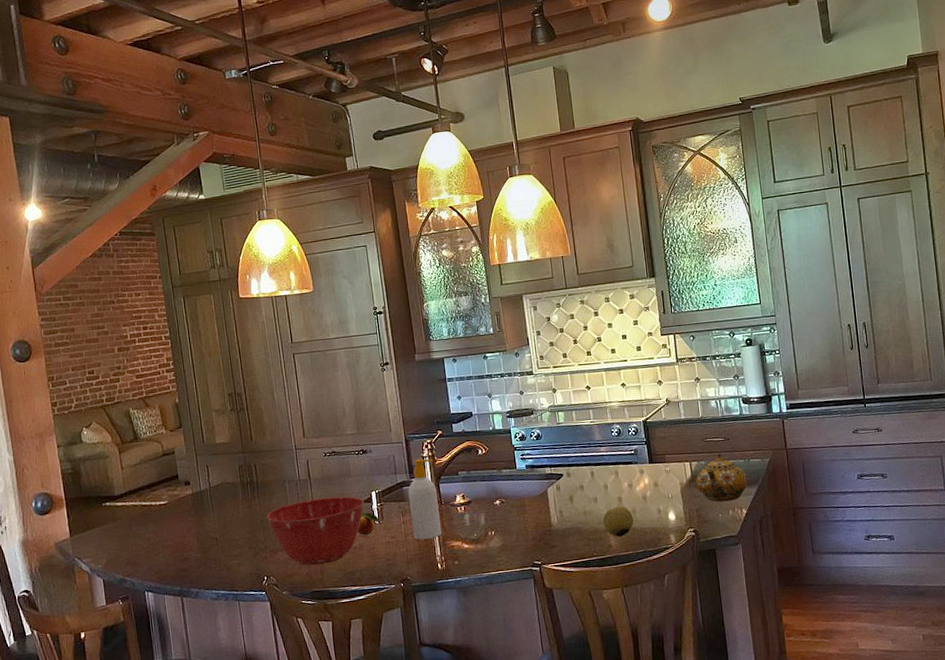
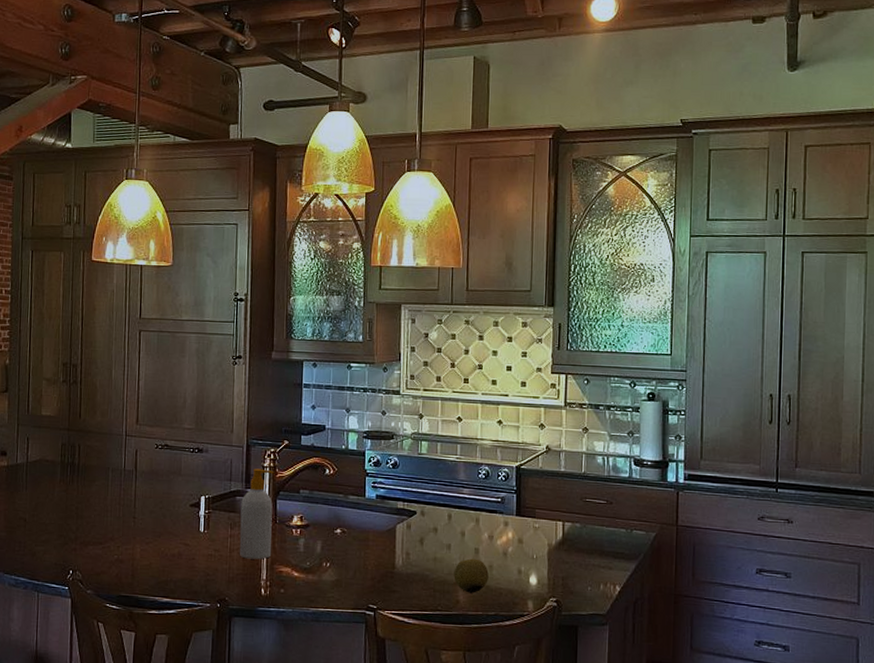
mixing bowl: present [266,496,364,566] -> none [82,493,191,568]
fruit: present [357,508,382,535] -> none [179,513,207,542]
teapot: present [696,453,748,502] -> none [567,517,627,574]

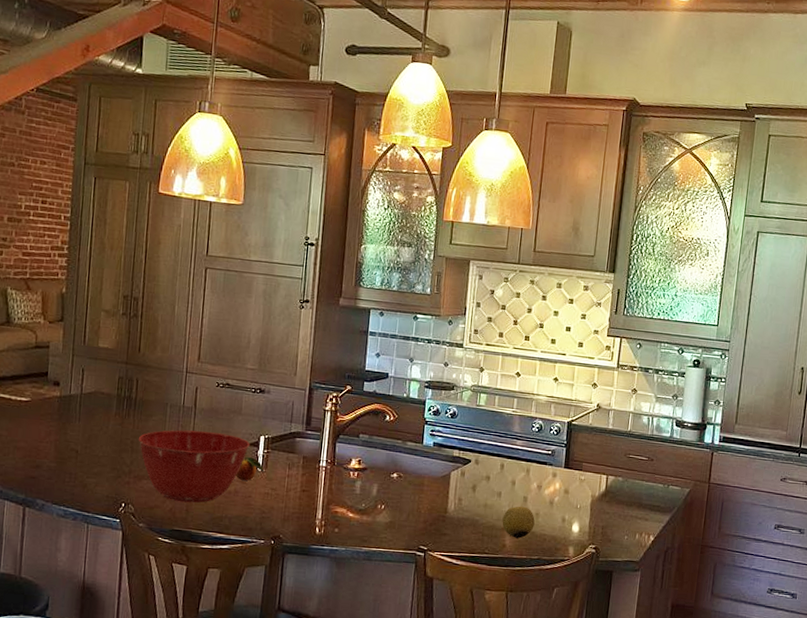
mixing bowl: none [82,493,191,568] -> present [138,430,250,503]
fruit: none [179,513,207,542] -> present [236,451,265,481]
soap bottle: present [239,468,274,560] -> none [296,411,335,500]

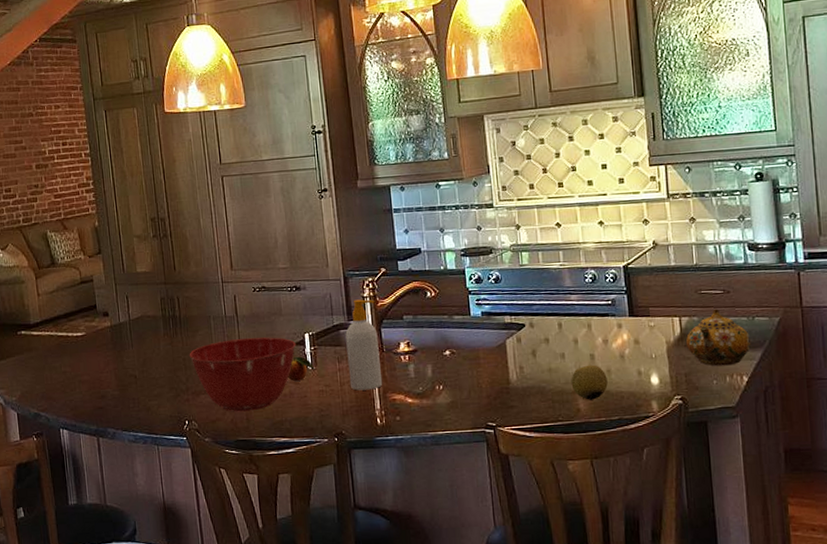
soap bottle: none [296,411,335,500] -> present [345,299,383,391]
teapot: none [608,472,663,525] -> present [686,308,752,366]

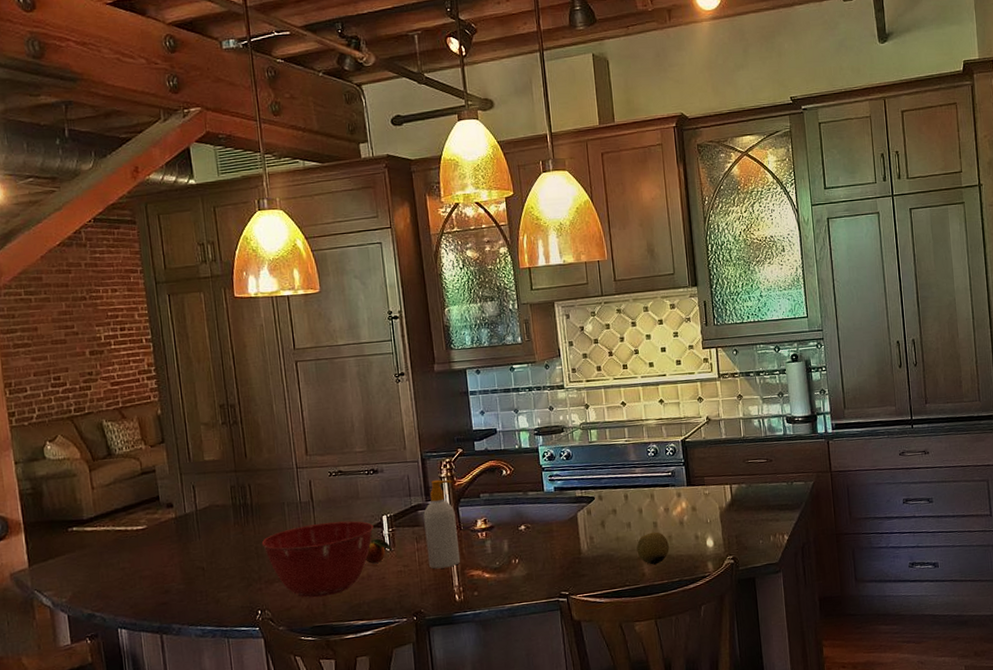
teapot: present [686,308,752,366] -> none [736,476,791,528]

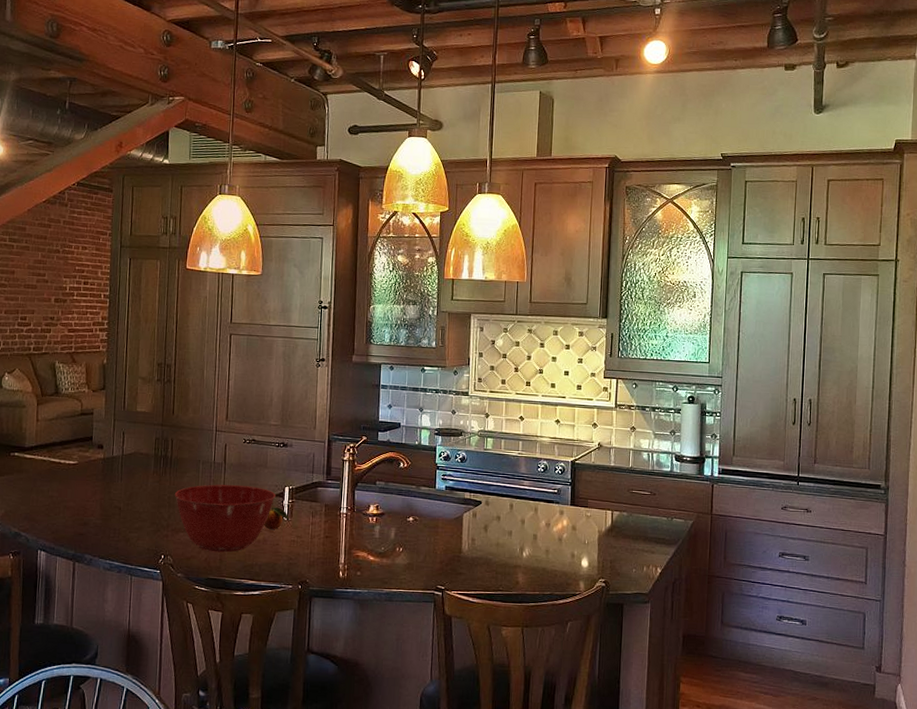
soap bottle: present [423,480,461,569] -> none [319,461,353,545]
fruit: present [636,532,669,565] -> none [514,544,545,575]

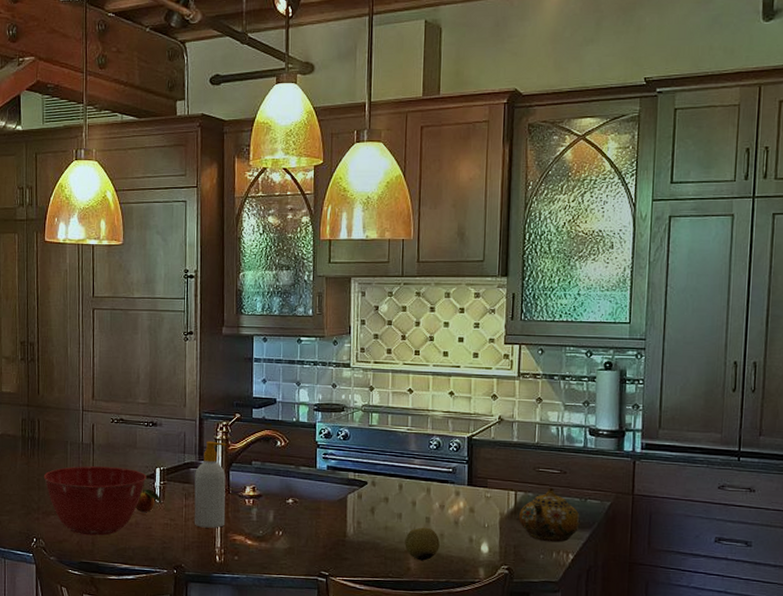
soap bottle: none [319,461,353,545] -> present [194,441,227,528]
fruit: none [514,544,545,575] -> present [405,527,440,561]
teapot: none [615,507,668,558] -> present [519,487,581,543]

